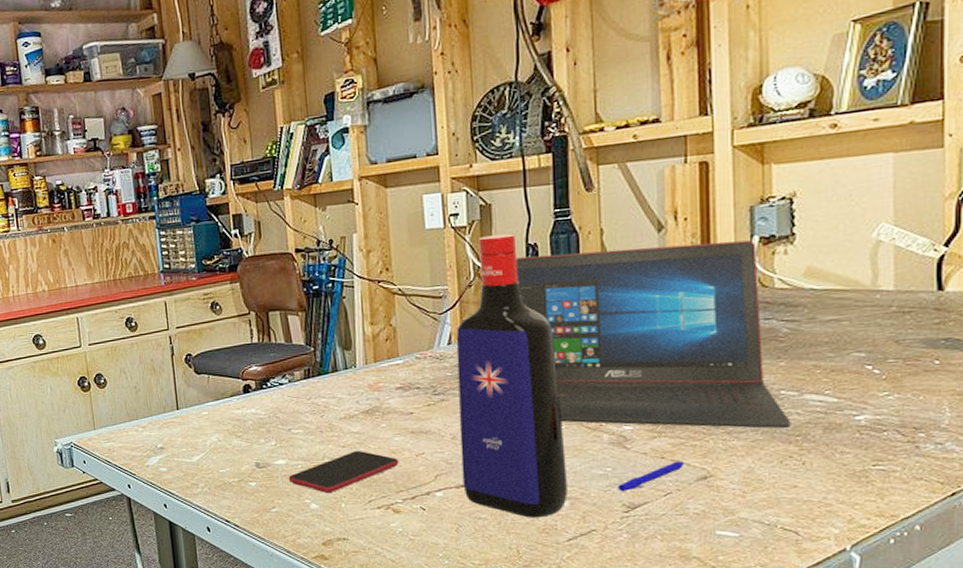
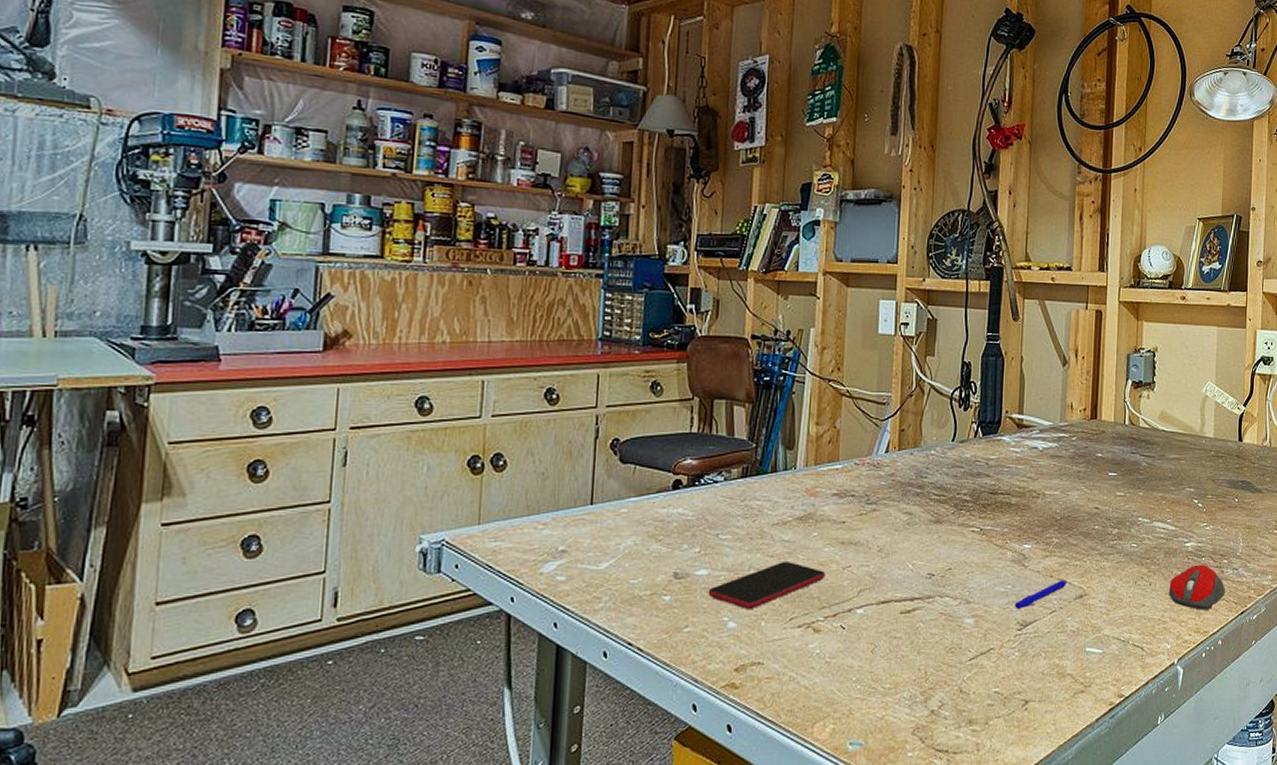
liquor bottle: present [456,233,568,518] -> none [883,349,977,637]
laptop: present [516,240,791,429] -> none [951,373,1144,552]
computer mouse: none [833,439,924,492] -> present [1169,564,1226,610]

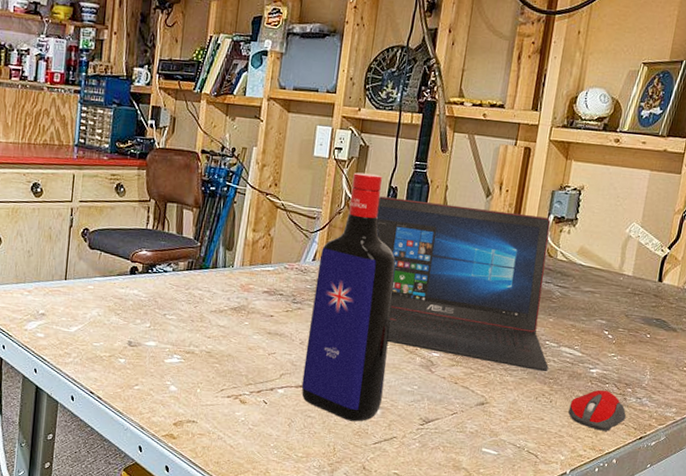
smartphone: present [708,562,826,610] -> none [155,343,253,379]
liquor bottle: none [883,349,977,637] -> present [301,172,396,422]
laptop: none [951,373,1144,552] -> present [376,196,551,372]
pen: present [1014,580,1067,610] -> none [419,387,471,408]

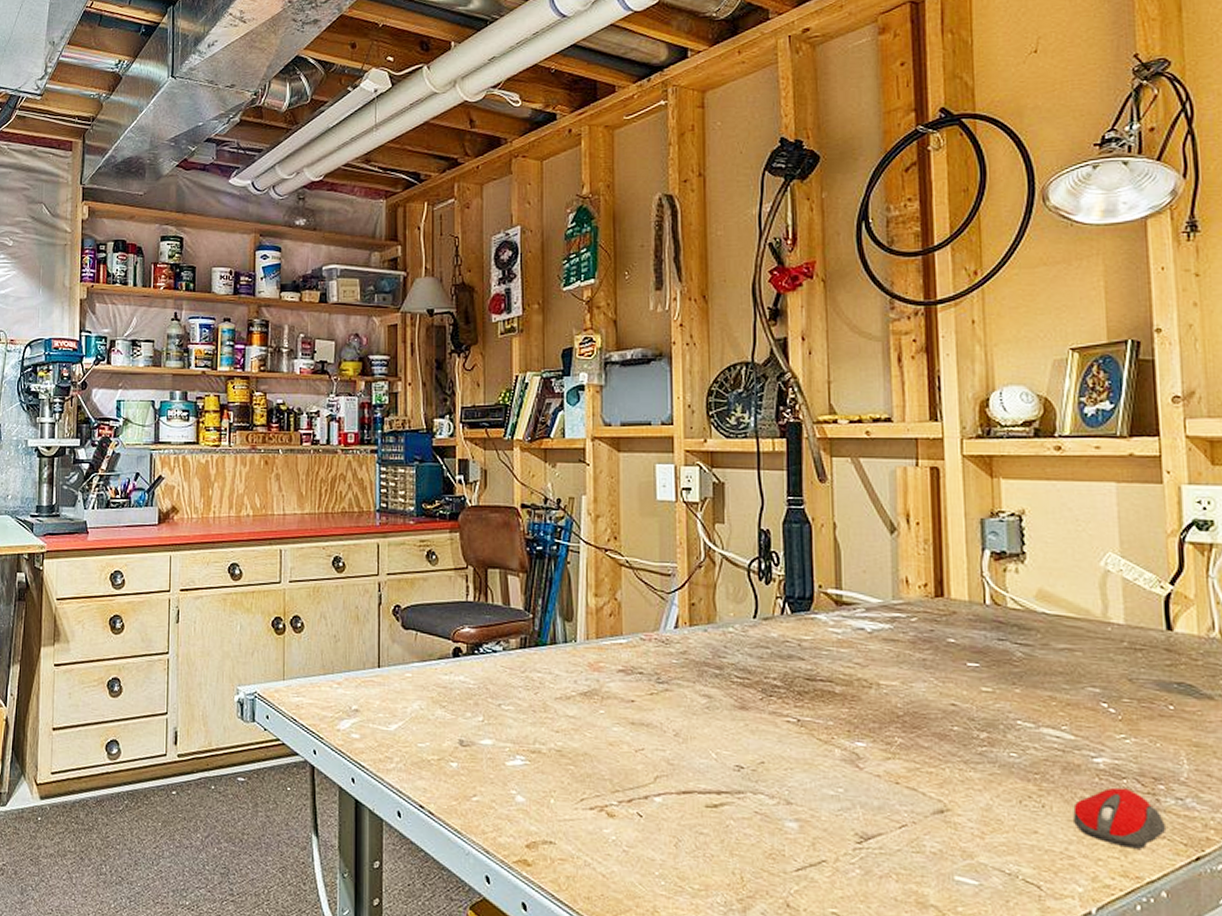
liquor bottle: present [301,172,396,422] -> none [683,515,796,840]
laptop: present [376,196,551,372] -> none [748,542,1029,764]

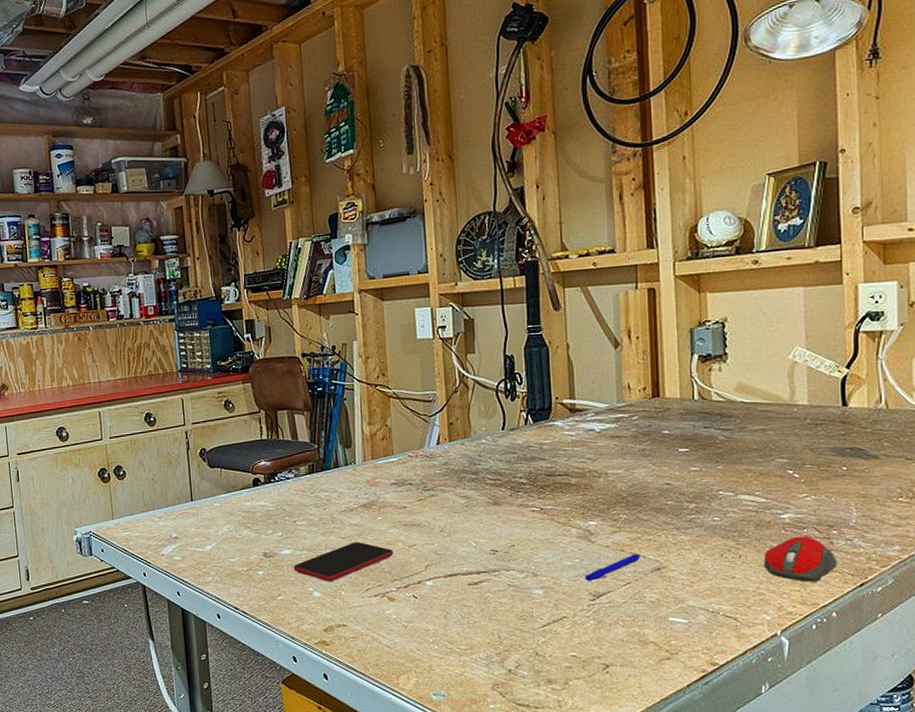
smartphone: none [494,738,616,786] -> present [293,542,394,582]
pen: none [849,788,920,819] -> present [584,553,641,582]

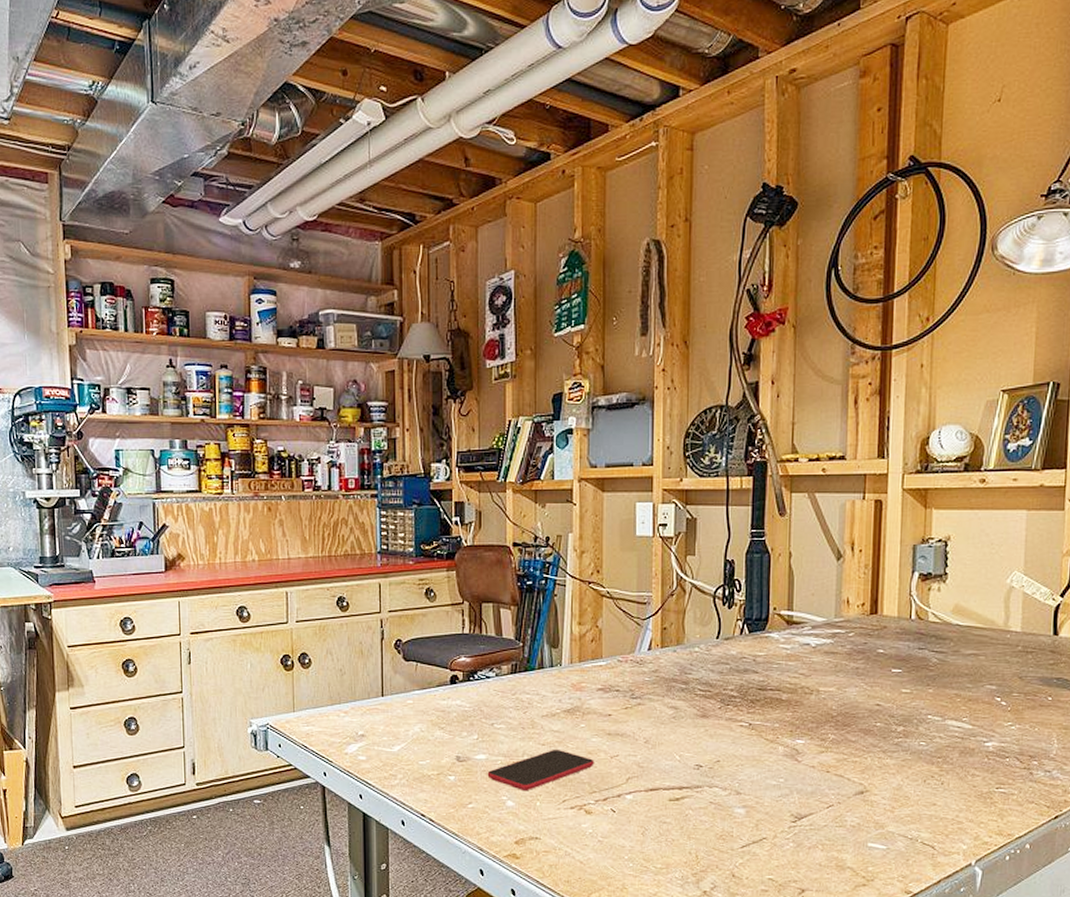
pen: present [584,553,641,582] -> none [787,775,846,803]
computer mouse: present [764,536,838,582] -> none [965,765,1036,812]

